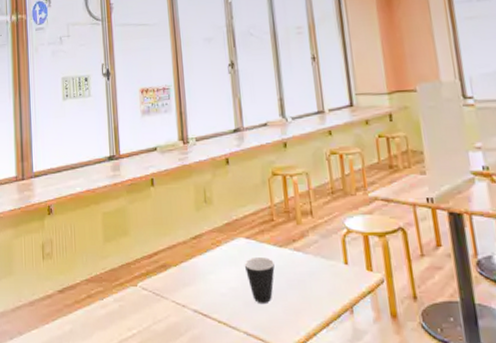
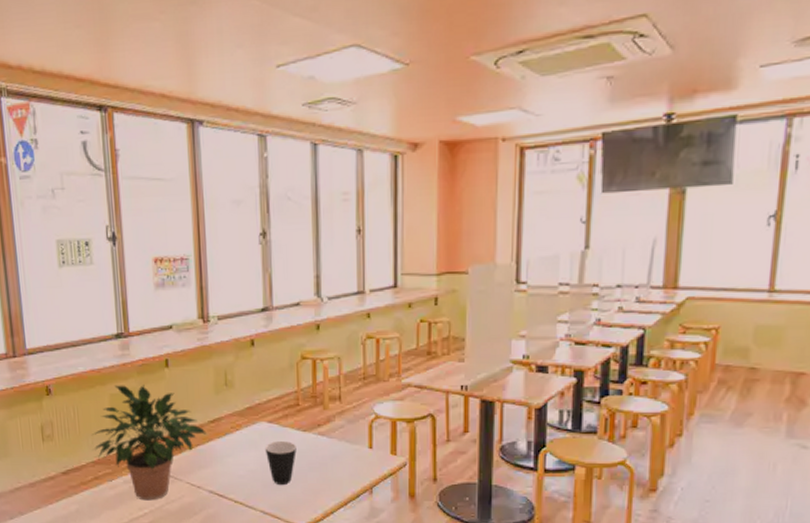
potted plant: none [85,203,190,320] -> present [91,385,207,501]

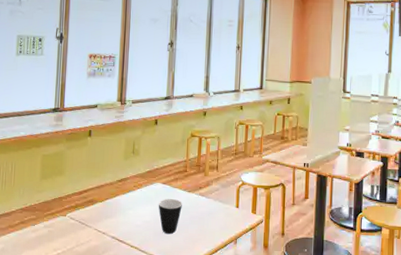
potted plant: present [91,385,207,501] -> none [23,148,115,243]

